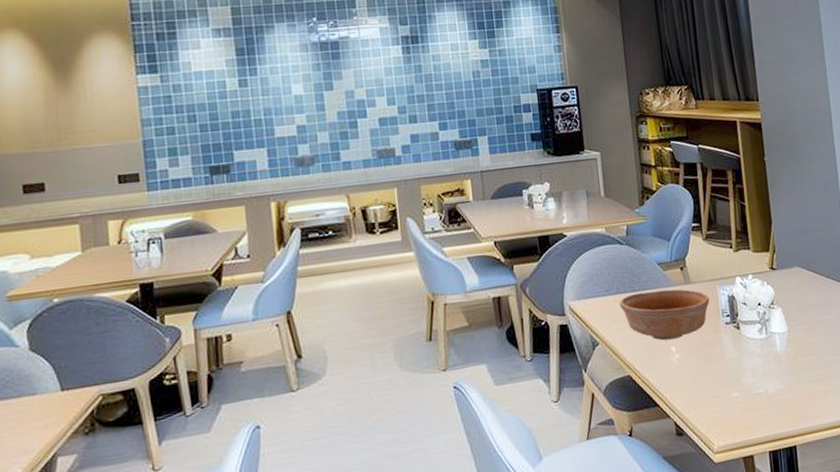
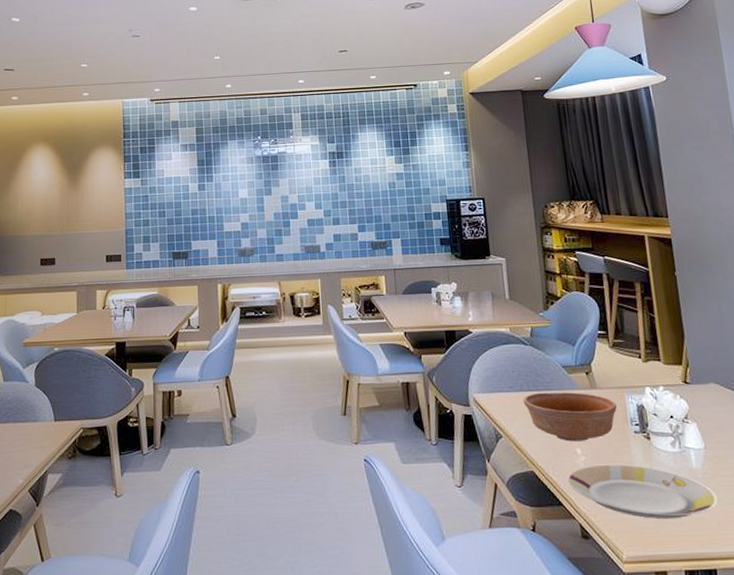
plate: none [664,356,799,407] -> present [568,464,718,520]

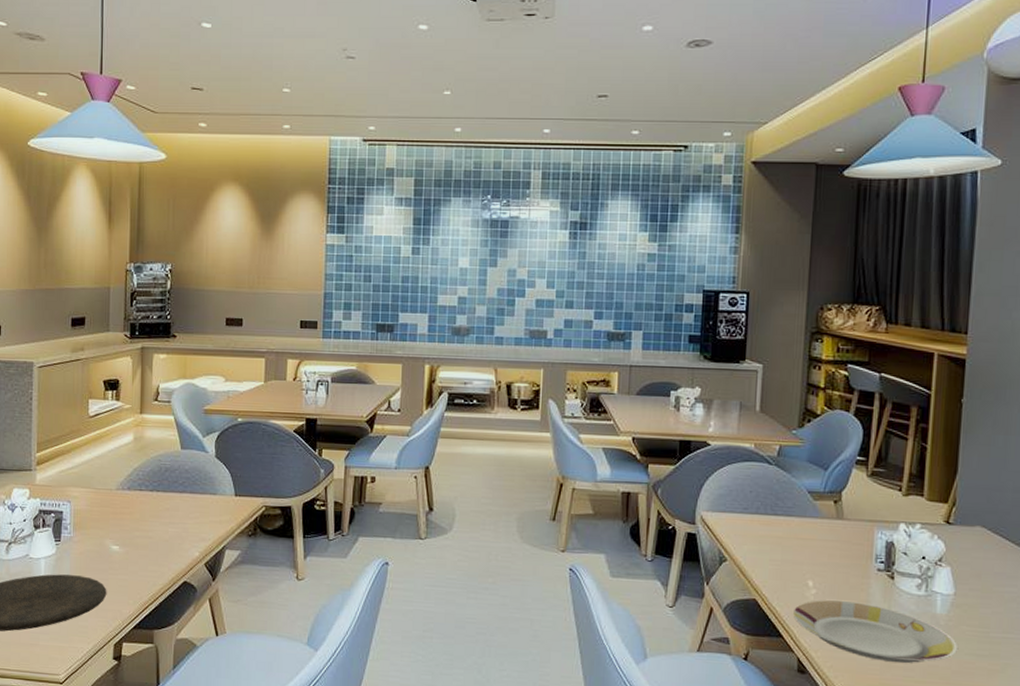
bowl: present [523,392,617,442] -> none [756,517,863,574]

